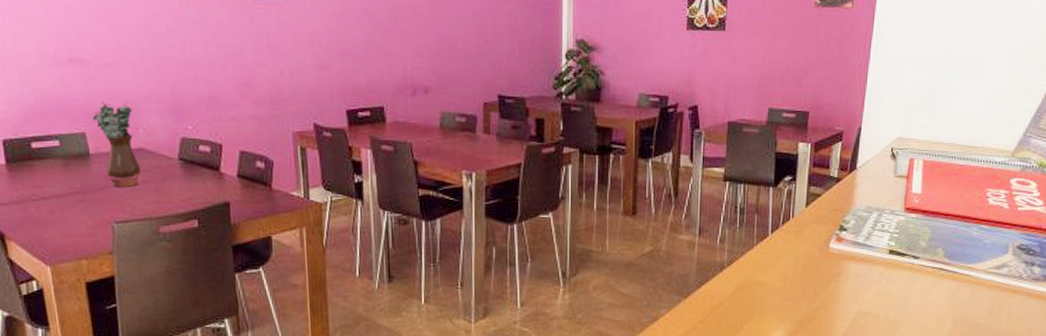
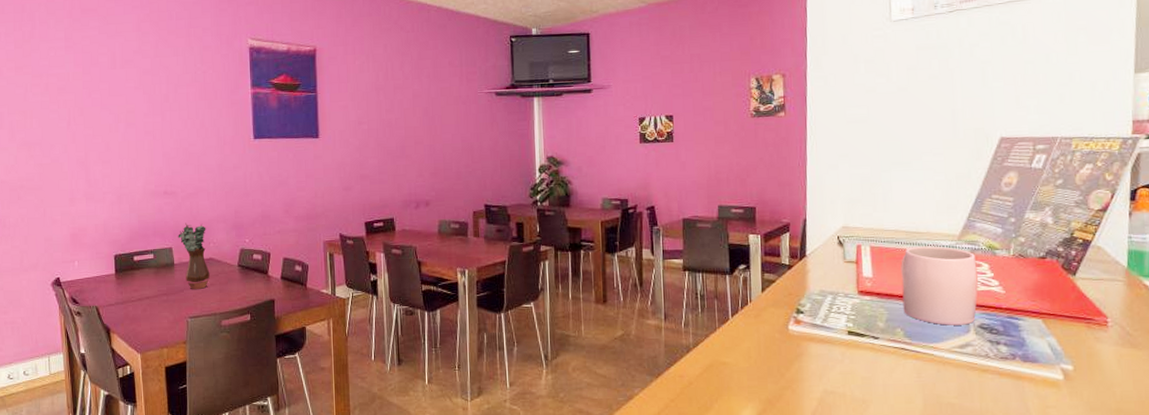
mug: none [947,162,1026,246] -> present [901,246,979,326]

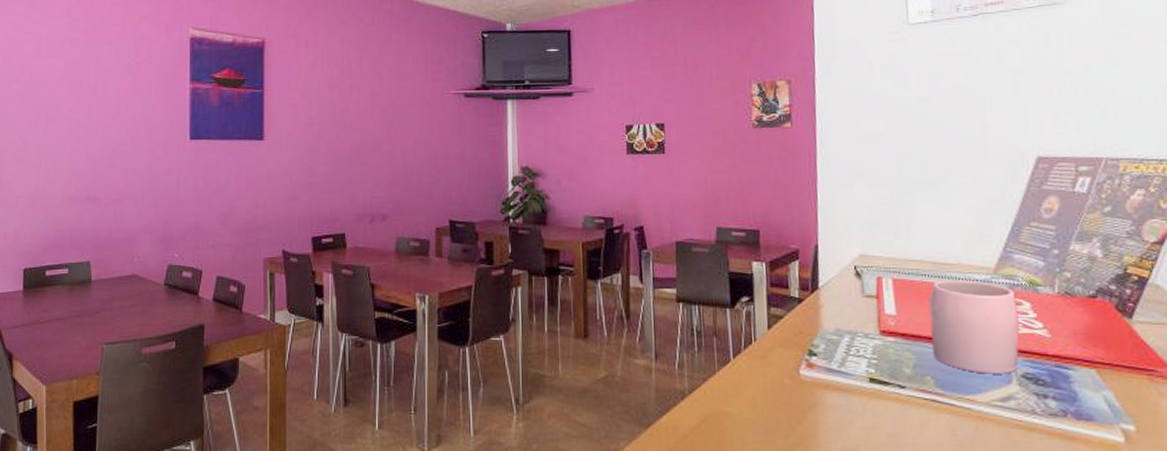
vase: present [178,223,210,290] -> none [97,233,132,312]

